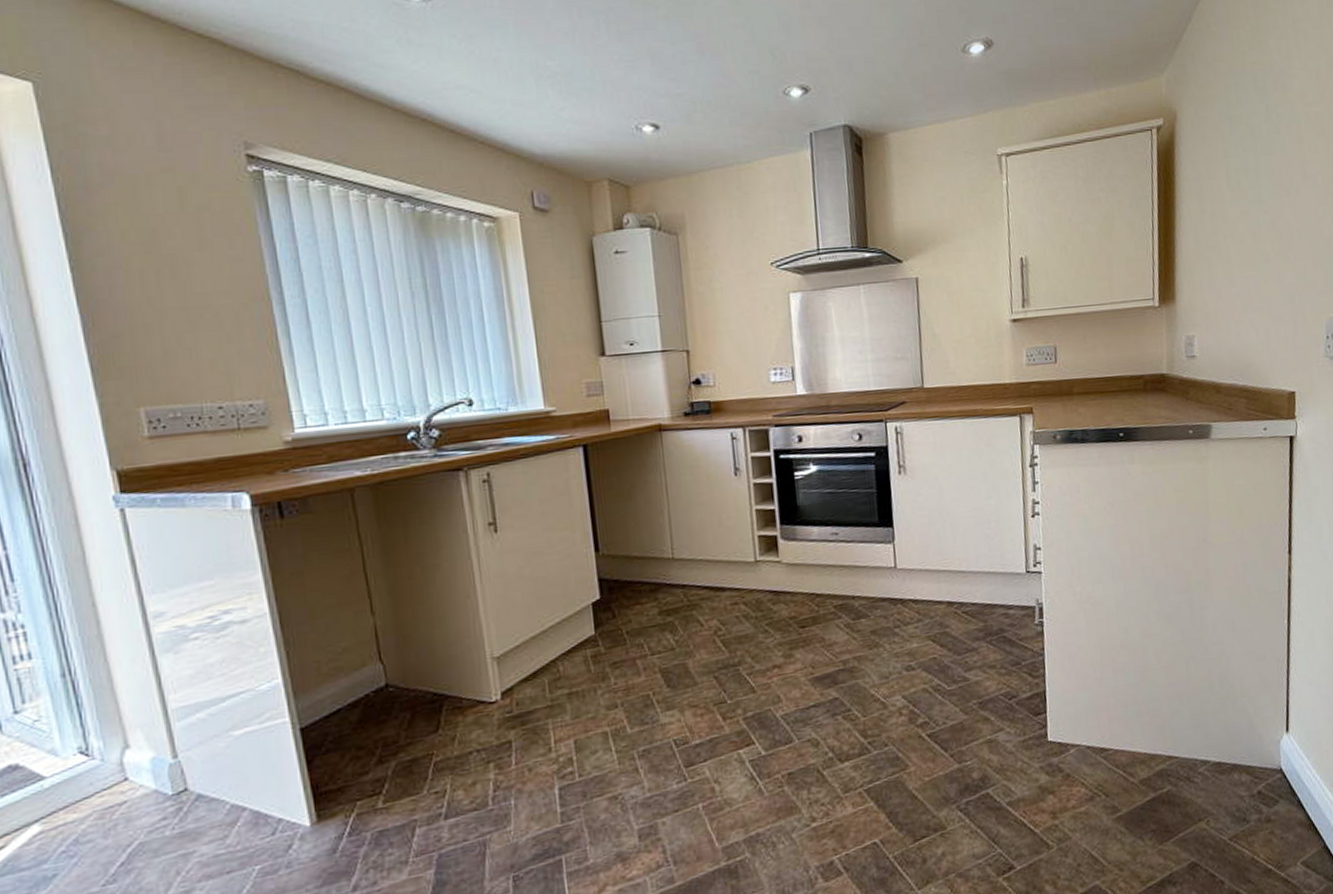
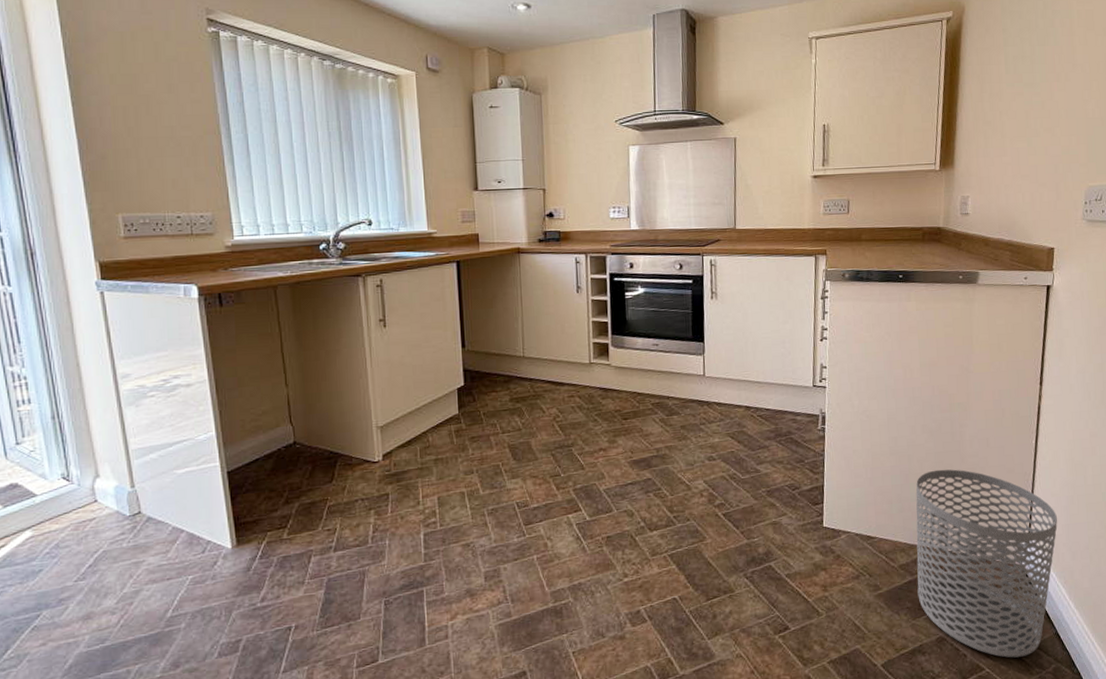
waste bin: none [1153,660,1319,881] -> present [916,469,1058,658]

